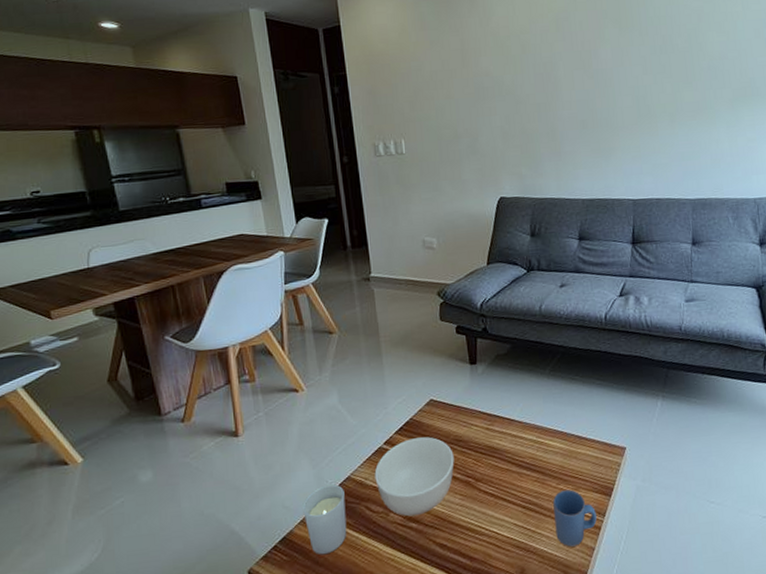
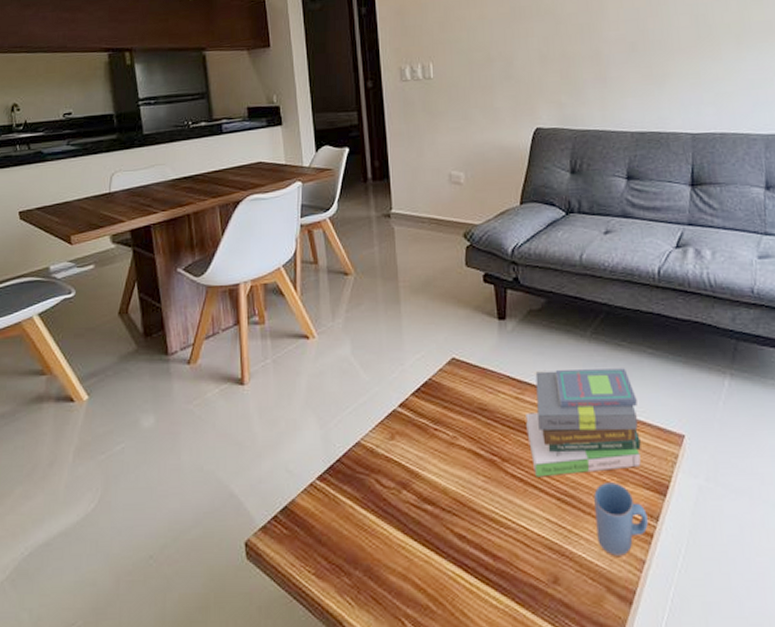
candle holder: present [302,484,347,555] -> none [307,449,354,533]
bowl: present [374,437,454,517] -> none [387,402,478,497]
books: none [495,398,591,492] -> present [526,368,641,477]

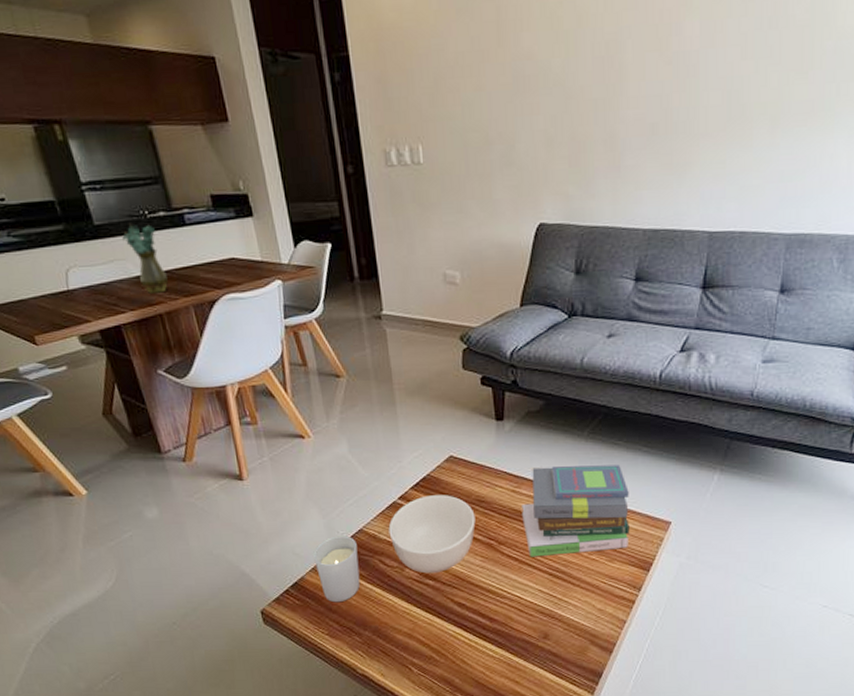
vase: none [166,133,201,196] -> present [122,224,169,295]
candle holder: none [307,449,354,533] -> present [313,535,361,603]
bowl: none [387,402,478,497] -> present [388,495,476,574]
mug: present [594,482,648,556] -> none [583,561,631,618]

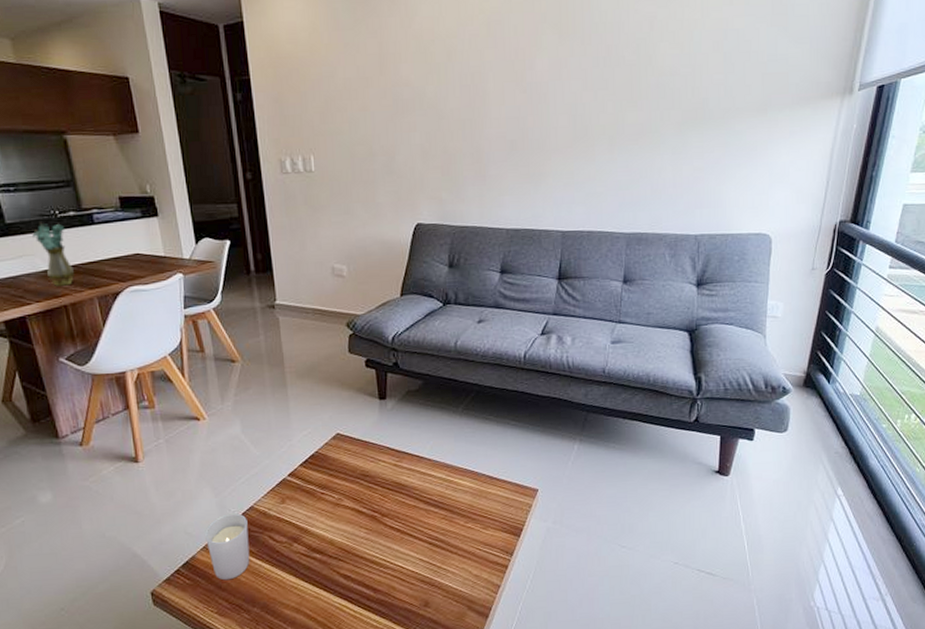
bowl: present [388,495,476,574] -> none [278,470,360,548]
books: present [522,465,630,557] -> none [403,438,501,528]

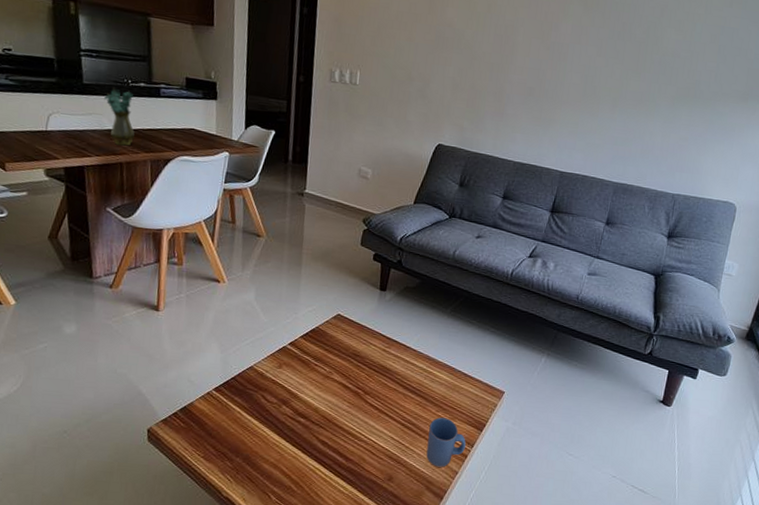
candle holder: present [205,513,250,581] -> none [205,369,246,429]
mug: none [460,528,504,584] -> present [426,417,466,467]

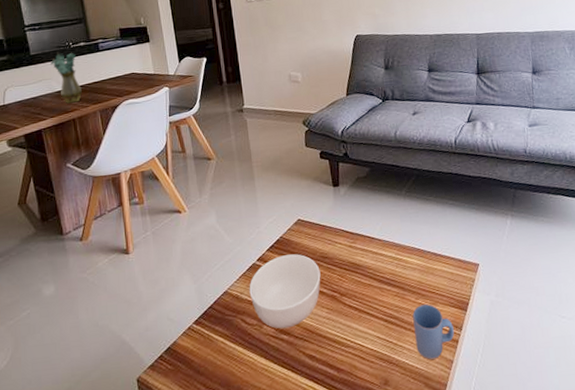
bowl: none [274,344,350,413] -> present [249,254,321,329]

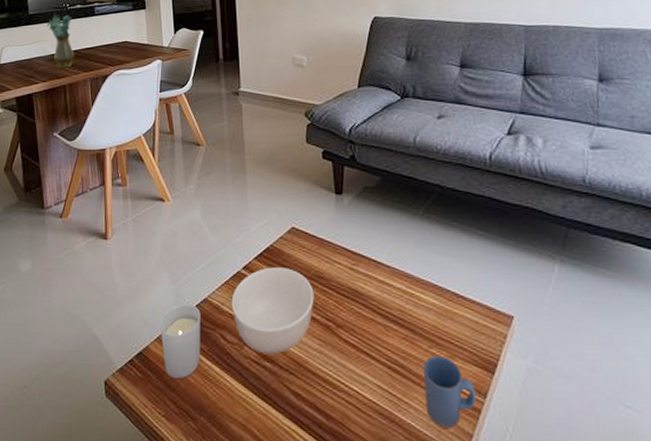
candle holder: none [185,298,225,365] -> present [160,303,201,380]

